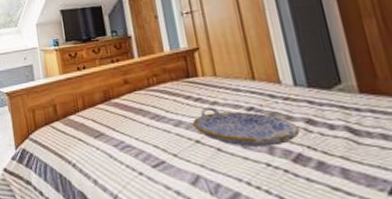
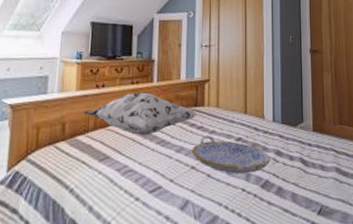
decorative pillow: none [70,69,192,111] -> present [83,92,197,135]

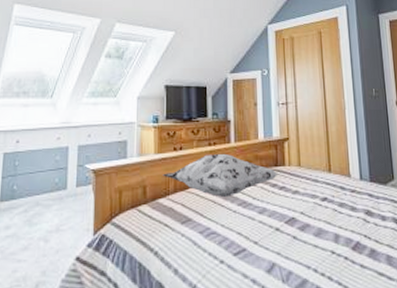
serving tray: present [193,136,270,173] -> none [276,196,360,235]

